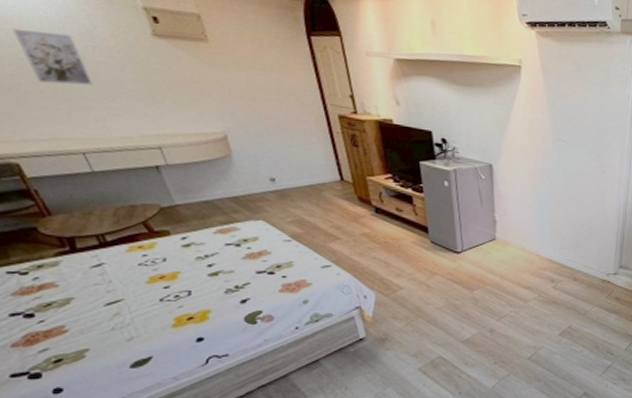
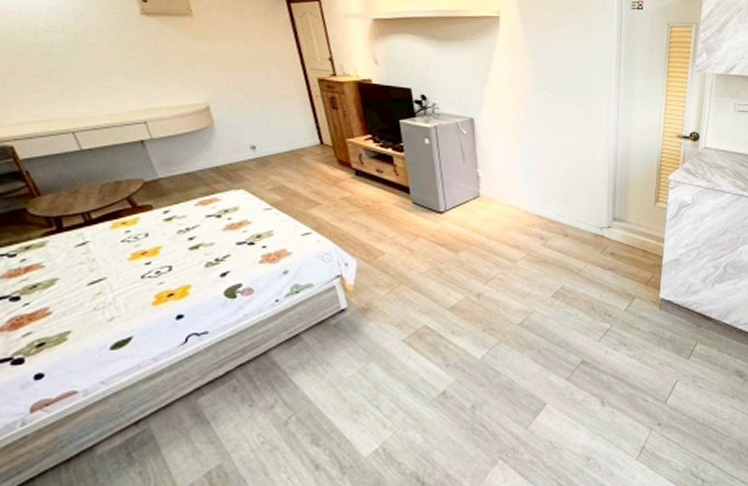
wall art: present [11,28,93,86] -> none [12,16,84,67]

